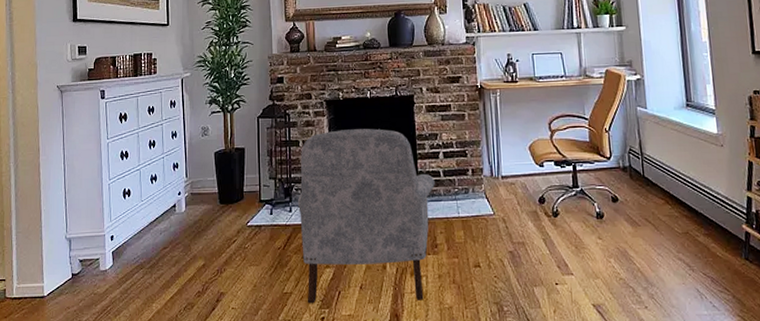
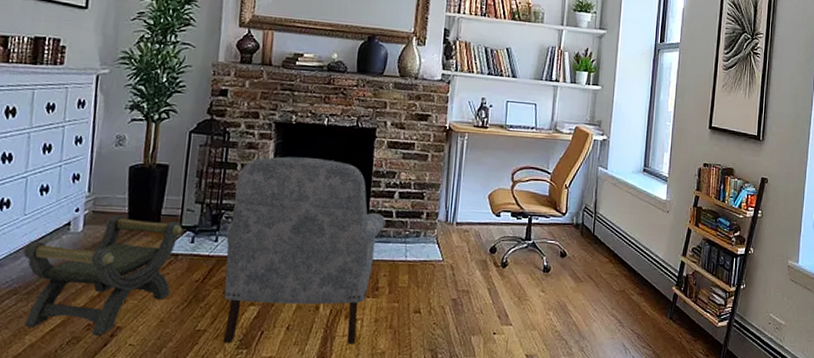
stool: none [144,195,262,301] -> present [23,214,182,336]

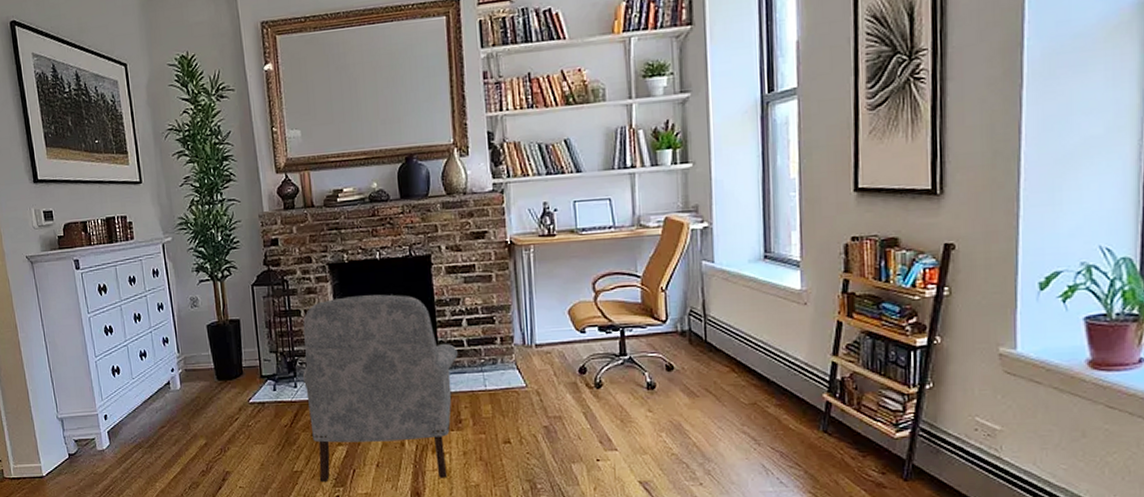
stool: present [23,214,182,336] -> none [138,371,265,480]

